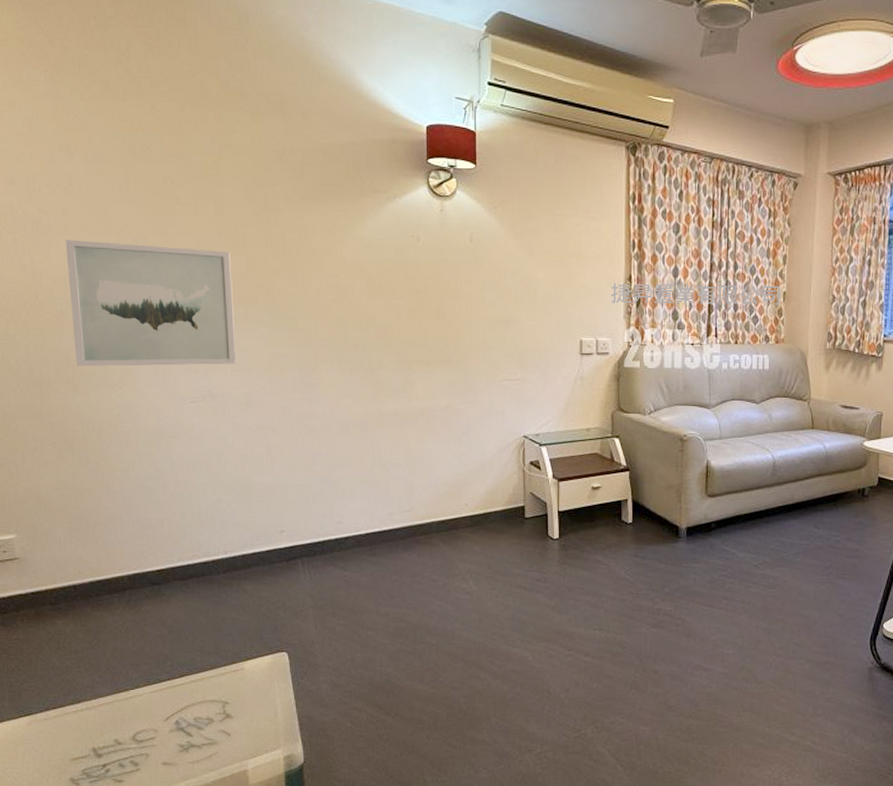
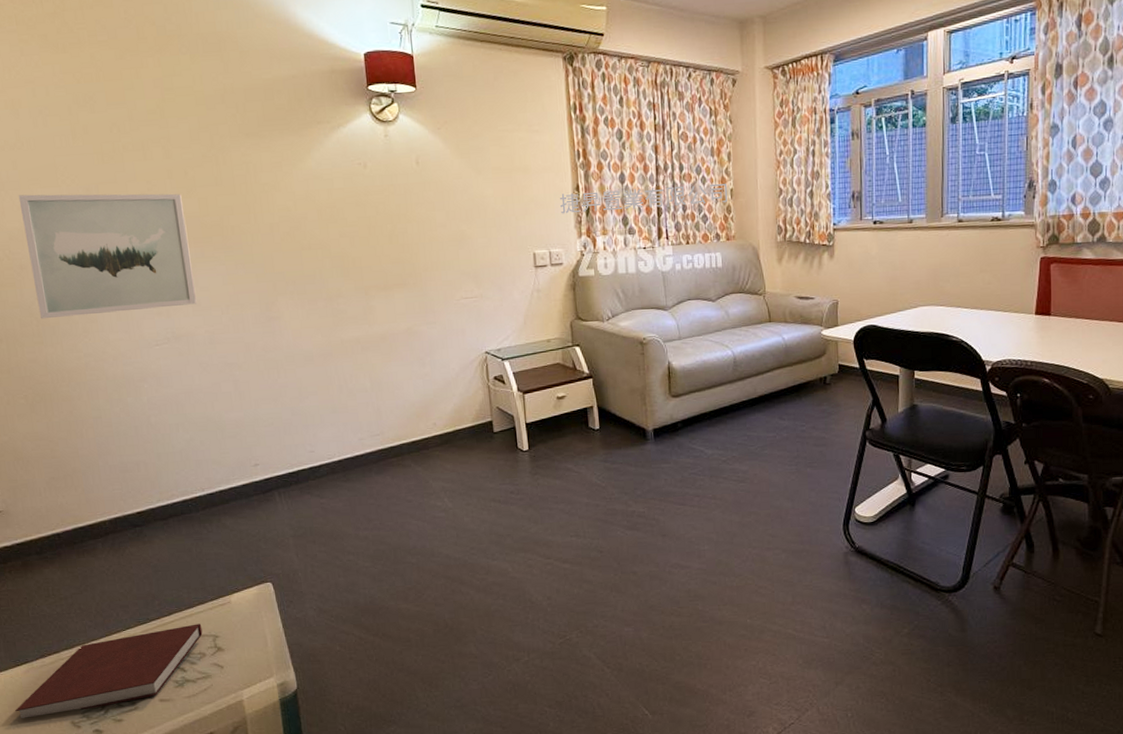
notebook: none [14,688,212,771] -> present [15,624,203,718]

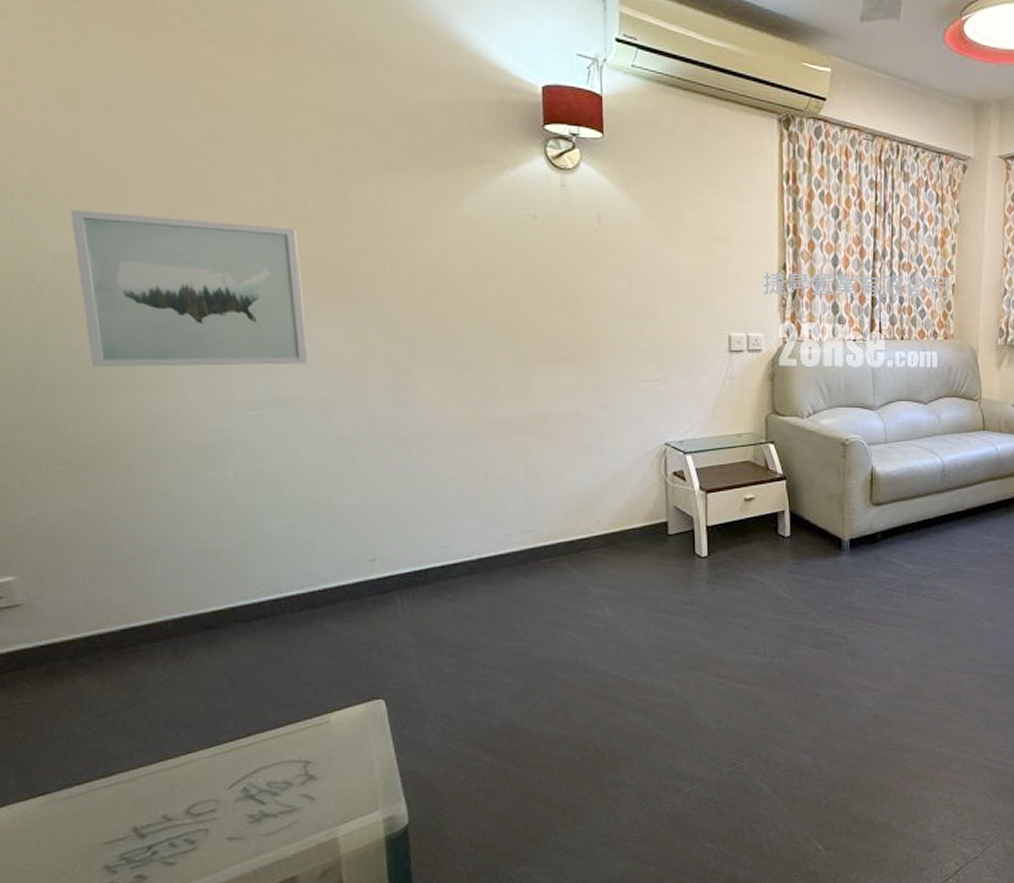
notebook: present [15,624,203,718] -> none [26,747,290,863]

